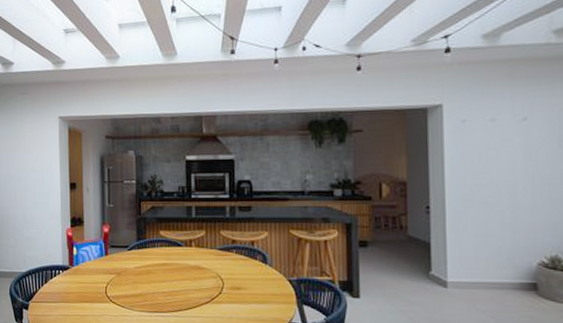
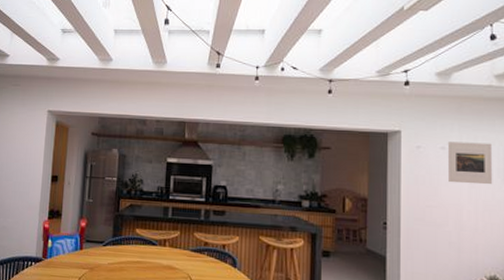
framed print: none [497,109,553,158] -> present [447,141,493,185]

